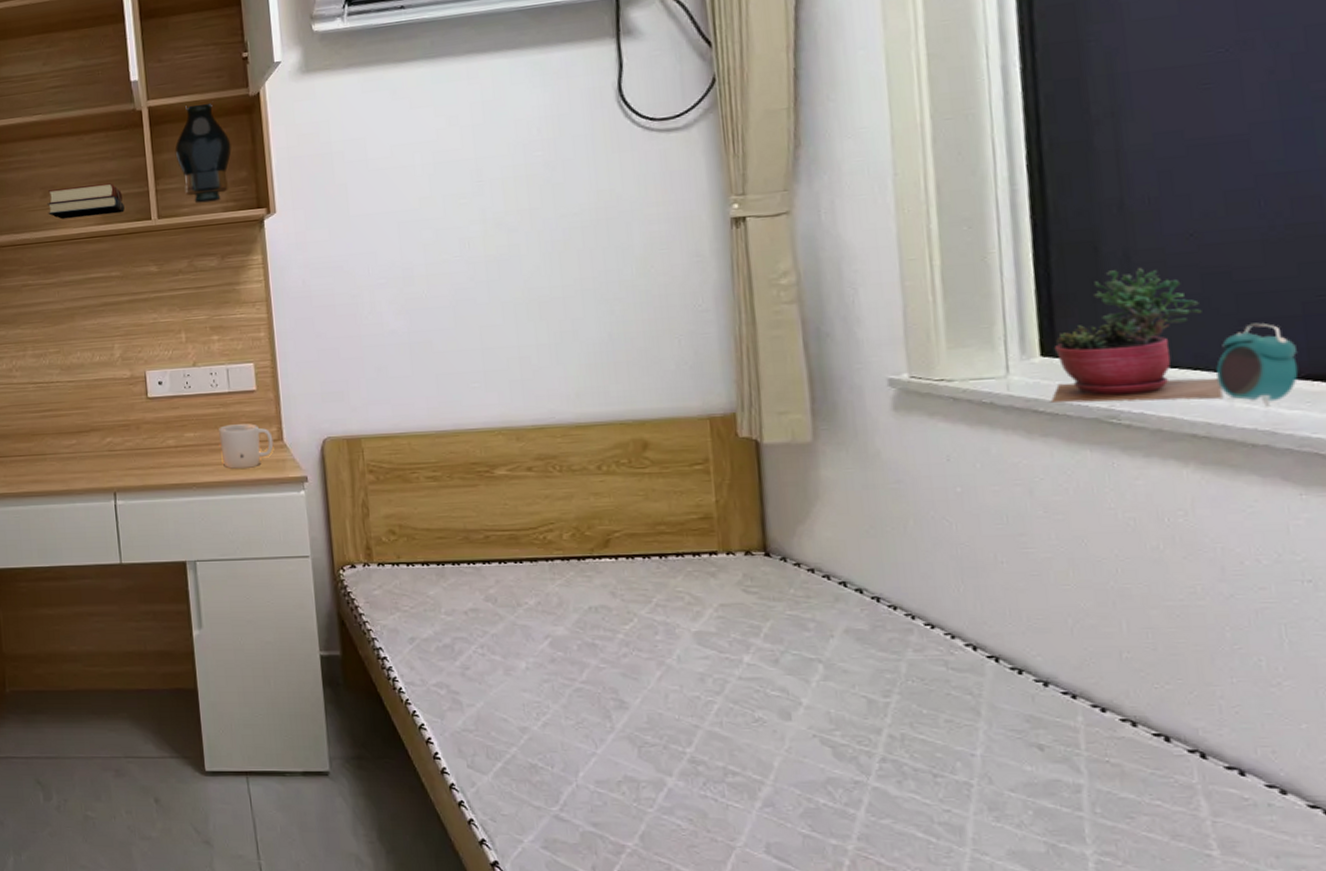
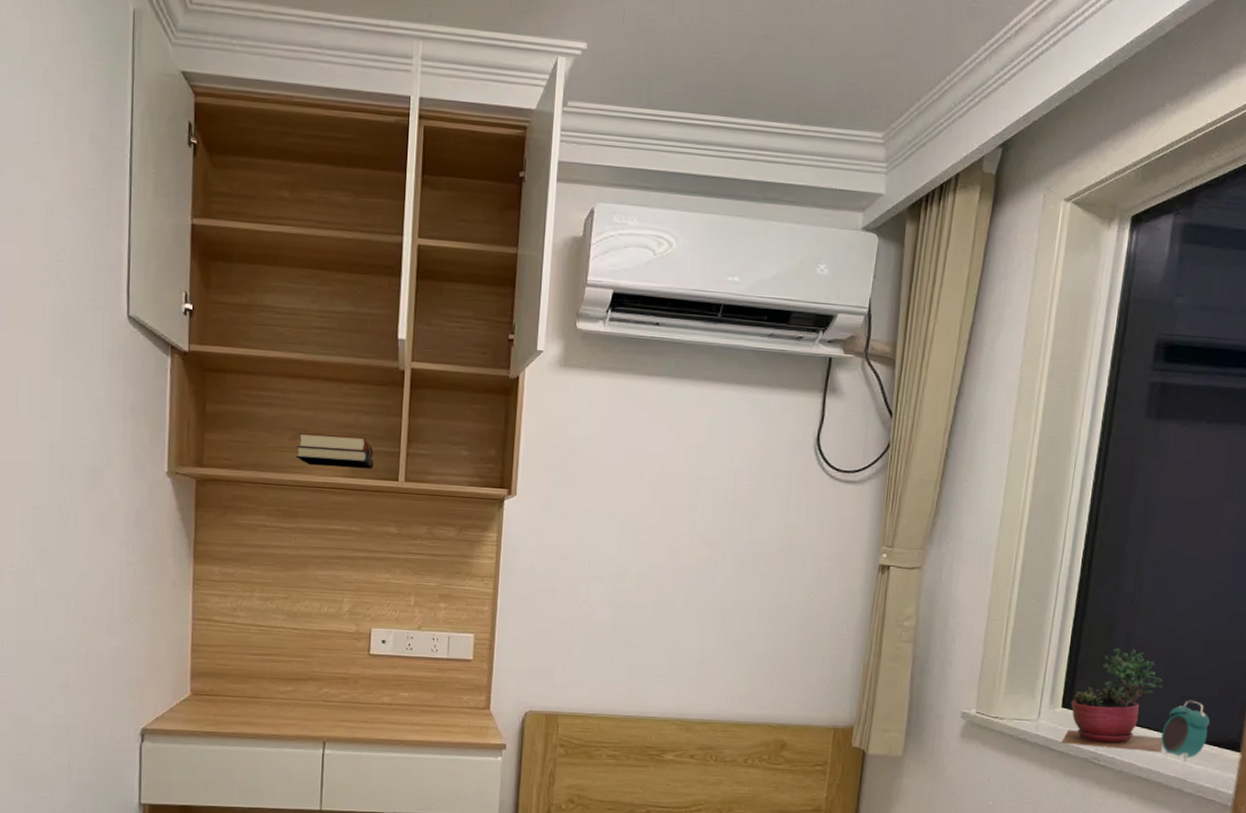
vase: present [174,103,232,204] -> none [430,375,485,475]
mug: present [219,423,274,470] -> none [431,688,481,733]

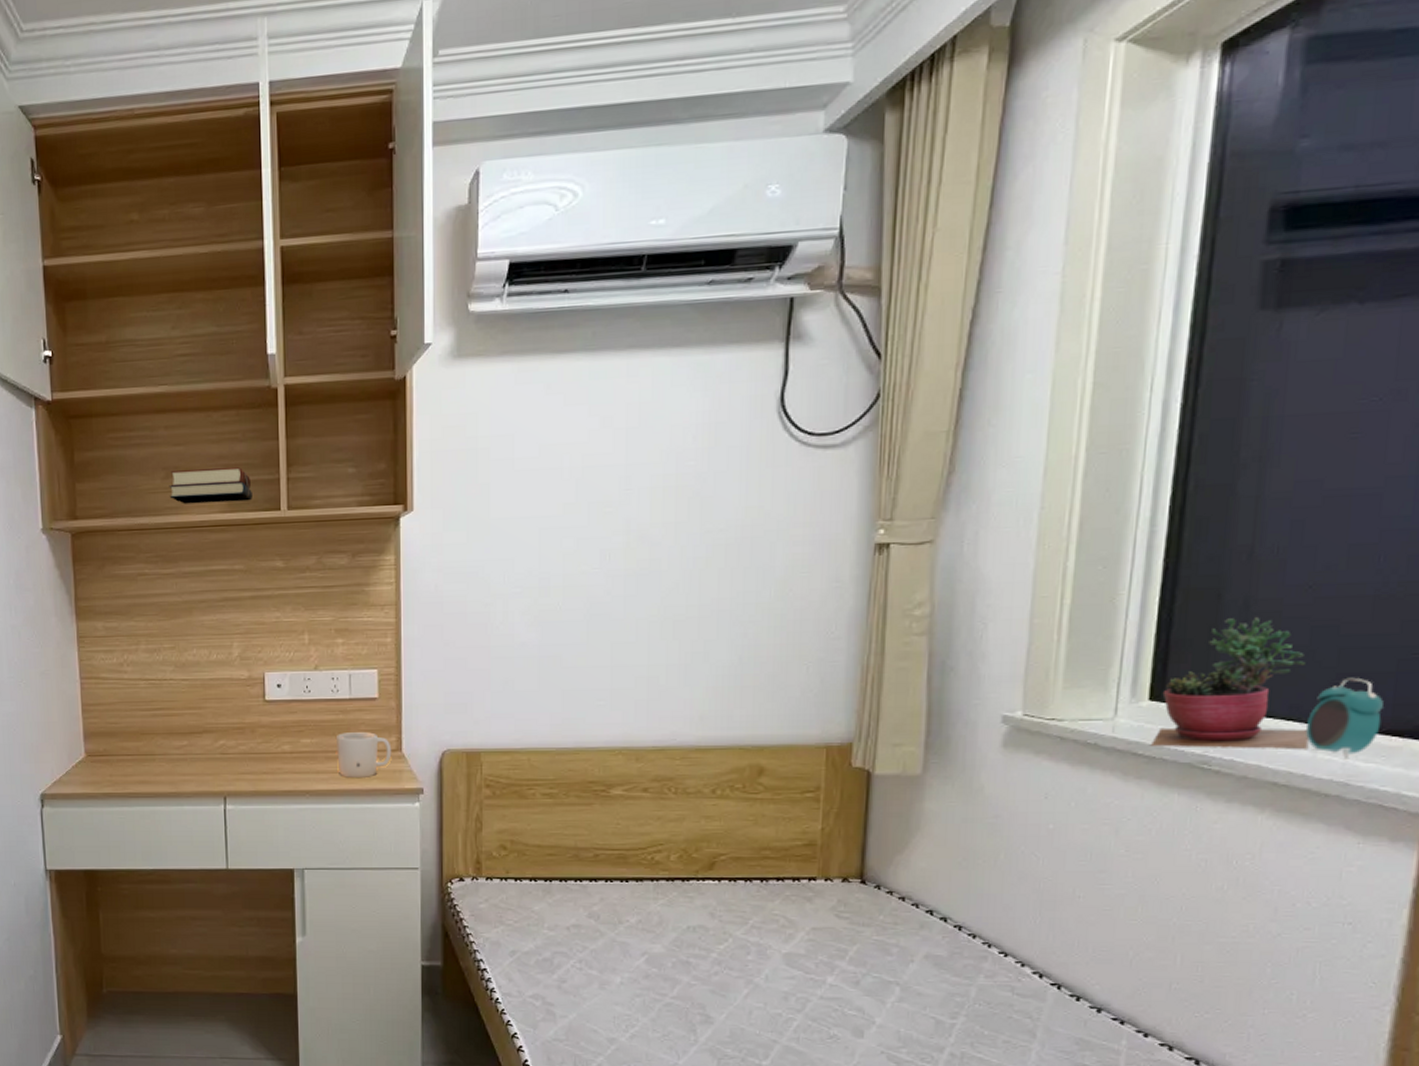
mug: none [431,688,481,733] -> present [337,731,392,779]

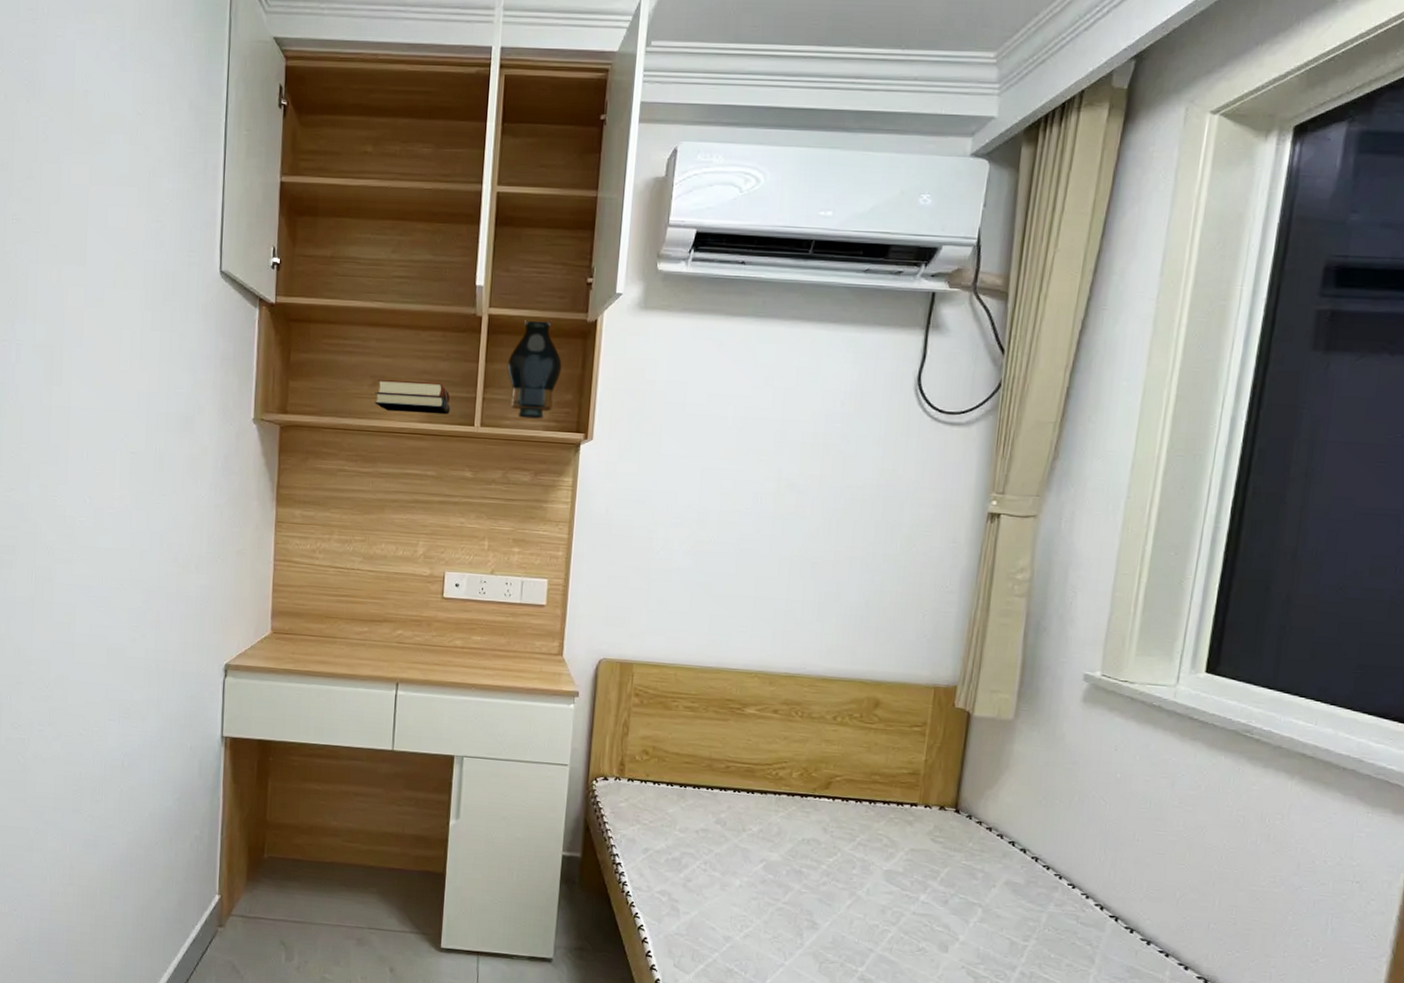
vase: none [310,384,371,496] -> present [507,320,562,419]
mug: present [337,731,392,779] -> none [503,633,554,678]
succulent plant: present [1150,617,1310,750] -> none [1204,608,1333,728]
alarm clock: present [1305,677,1383,762] -> none [1330,668,1394,742]

